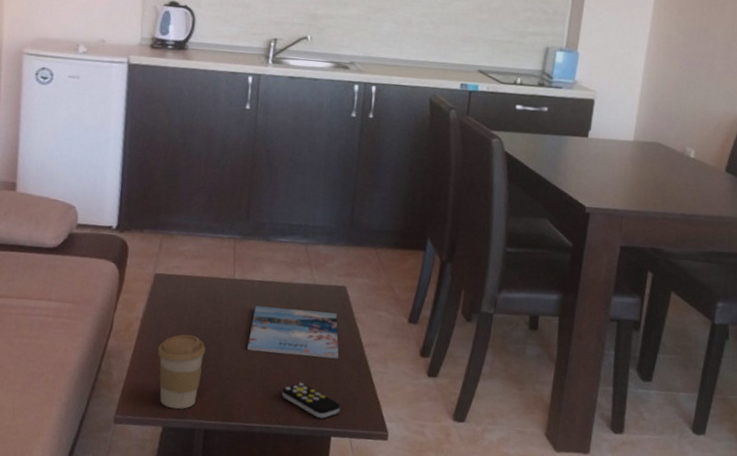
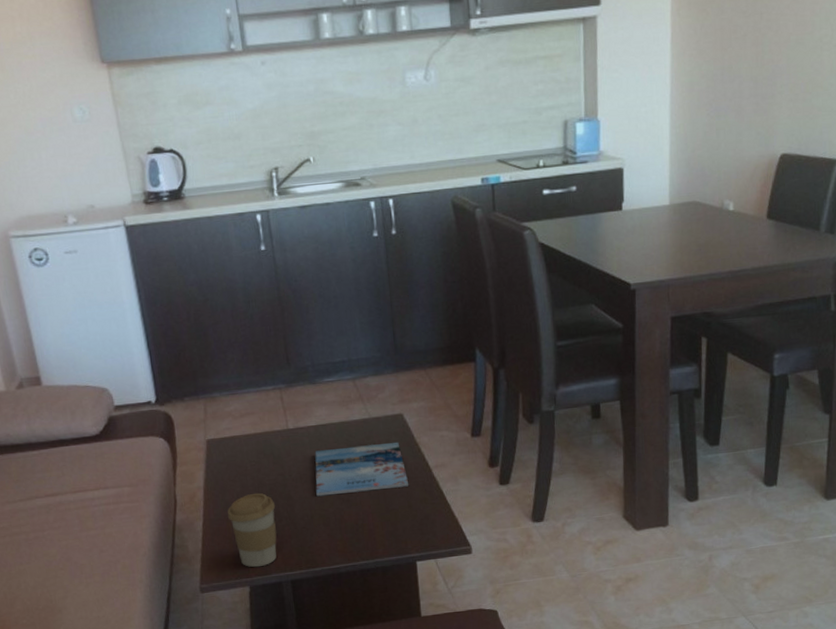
remote control: present [282,382,341,419] -> none [360,516,421,547]

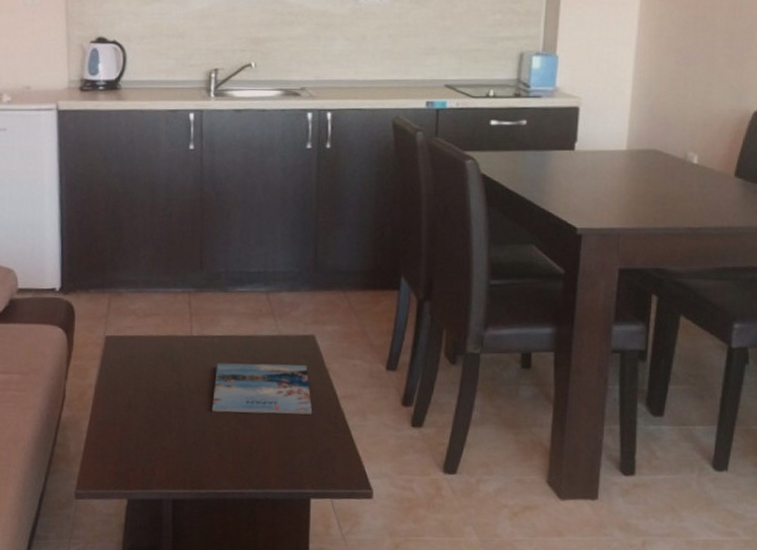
coffee cup: present [227,493,277,568] -> none [115,399,168,480]

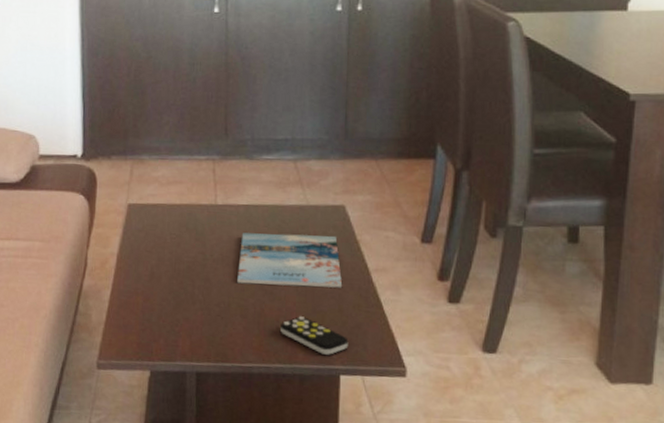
remote control: none [254,443,319,480] -> present [280,316,349,355]

